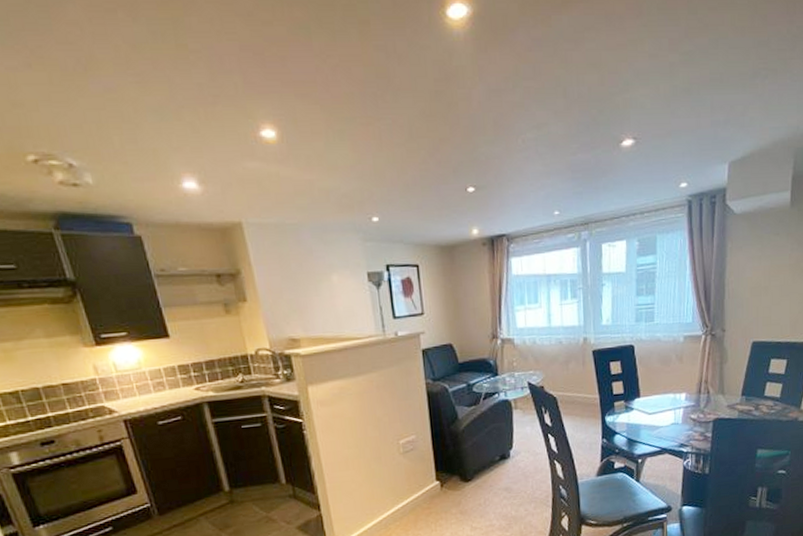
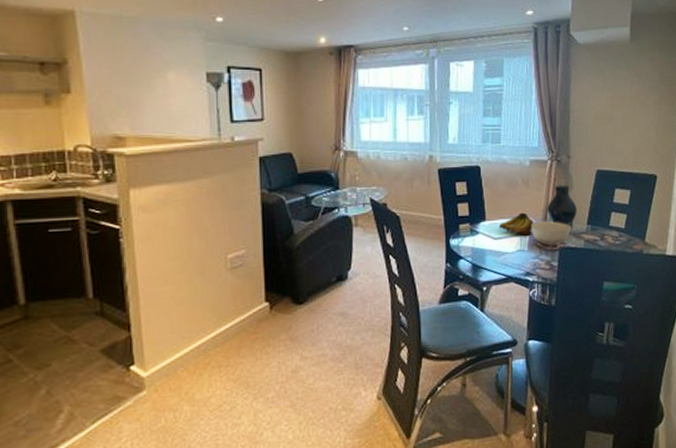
fruit: none [652,387,688,410] -> present [498,212,534,236]
bowl: none [684,394,725,418] -> present [530,221,571,246]
vase: none [700,358,731,404] -> present [546,185,577,232]

